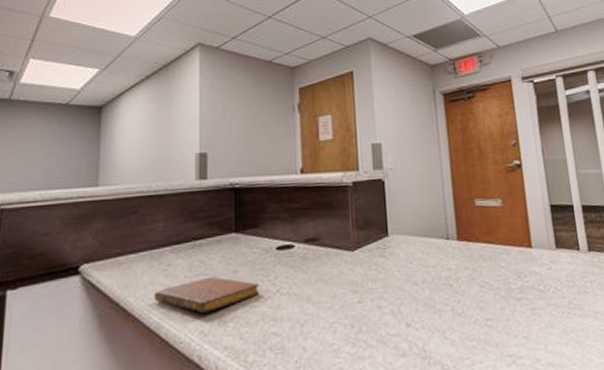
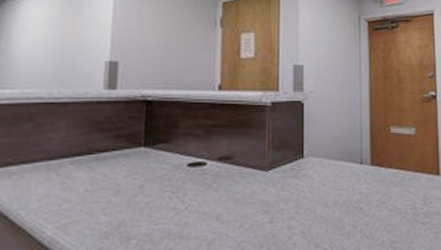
notebook: present [153,276,260,313] -> none [48,191,167,229]

